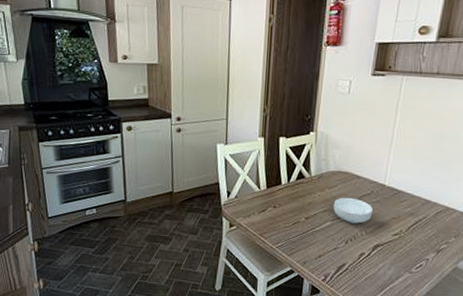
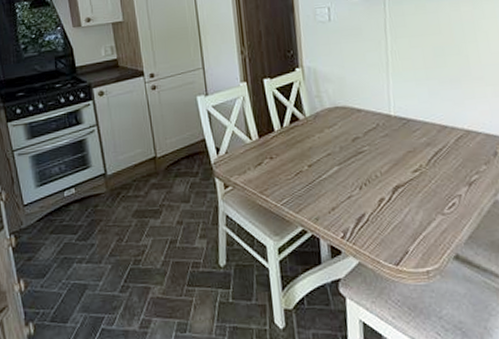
cereal bowl: present [334,197,374,224] -> none [337,135,384,165]

